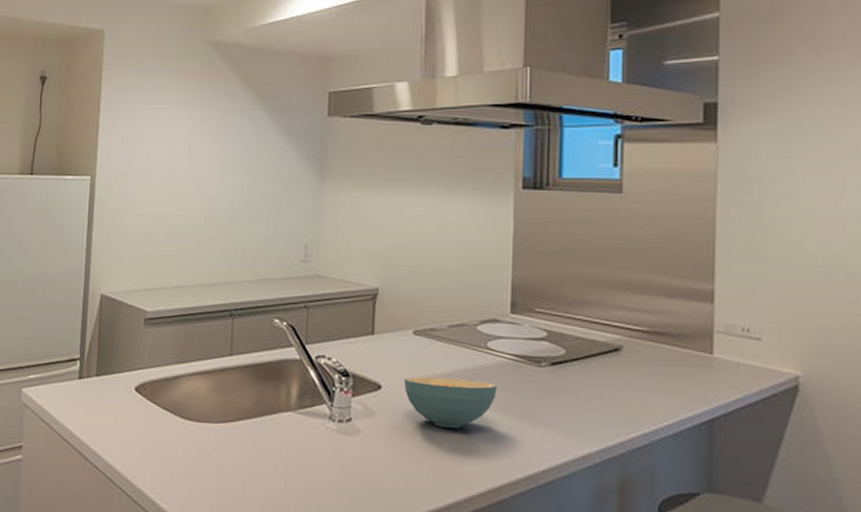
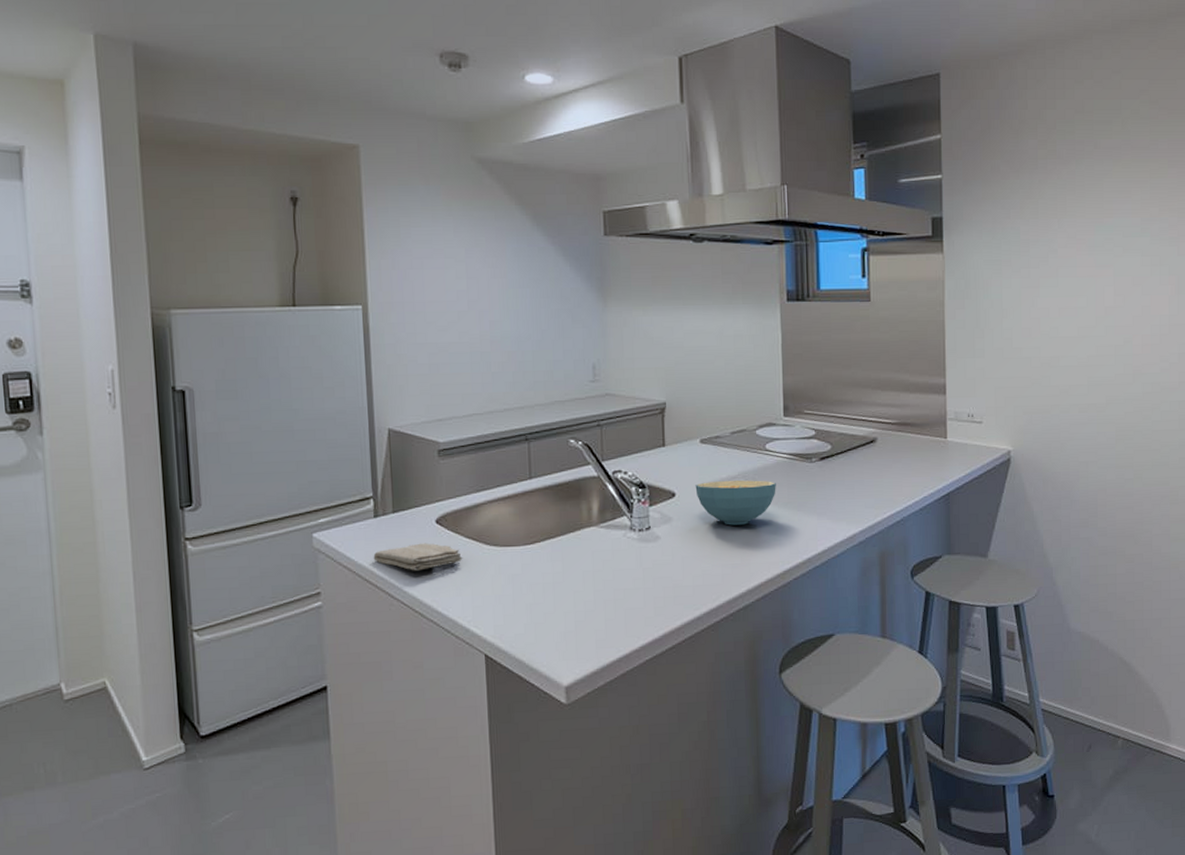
washcloth: none [73,409,157,437] -> present [373,543,463,571]

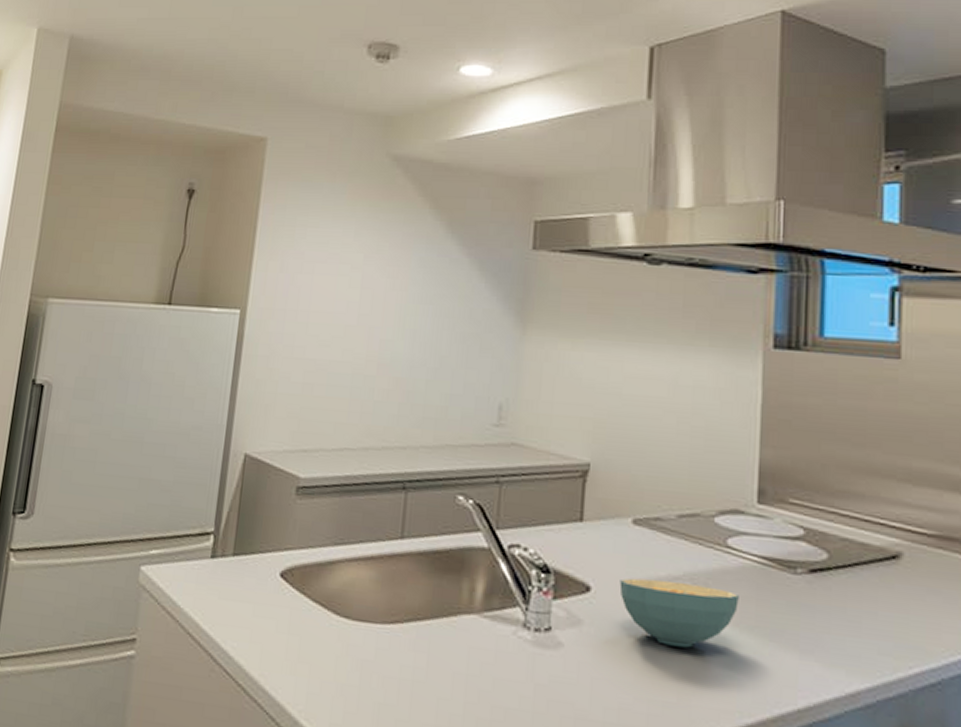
washcloth: present [373,543,463,571] -> none [201,598,305,634]

